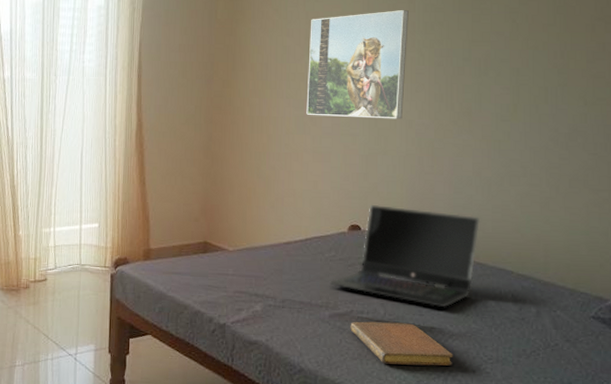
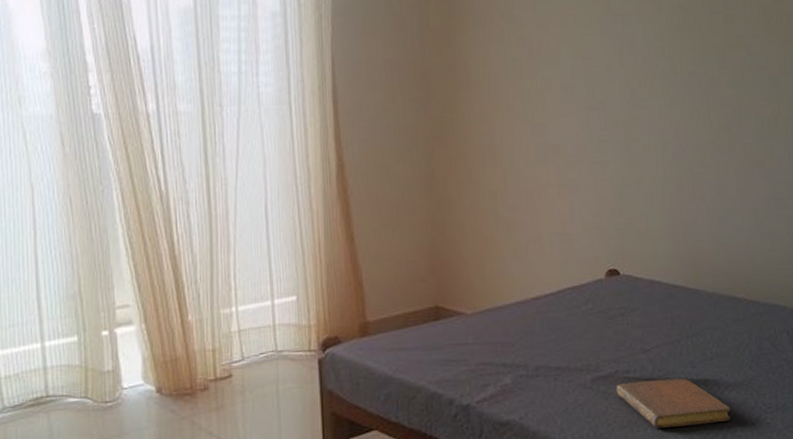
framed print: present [306,10,409,119] -> none [543,12,657,142]
laptop computer: present [329,204,481,308] -> none [588,243,749,356]

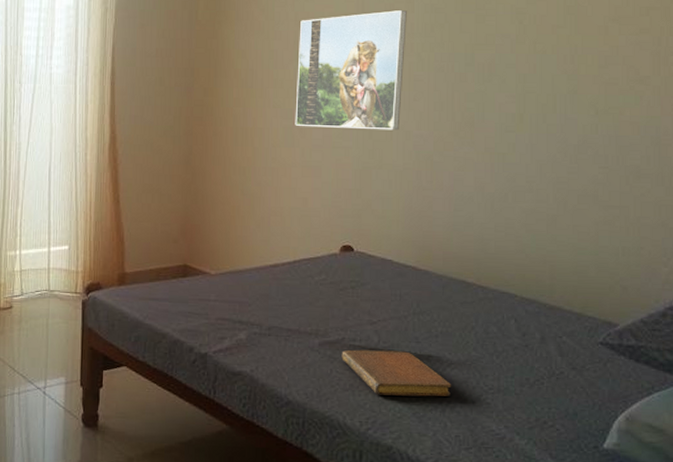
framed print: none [543,12,657,142] -> present [295,10,407,130]

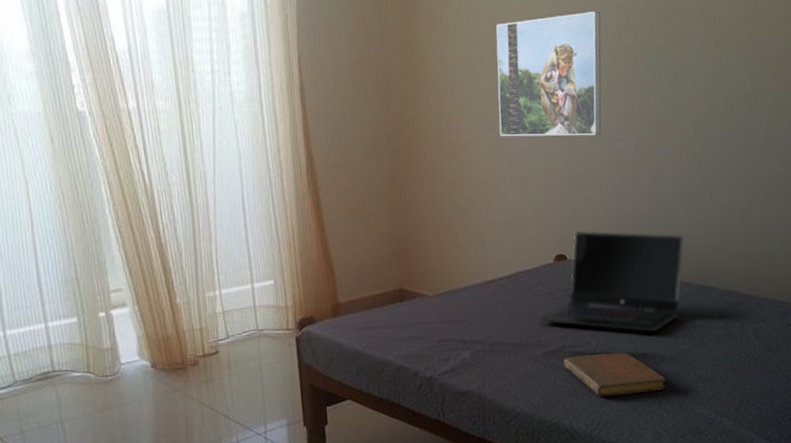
laptop computer: none [319,223,483,335] -> present [539,230,685,333]

